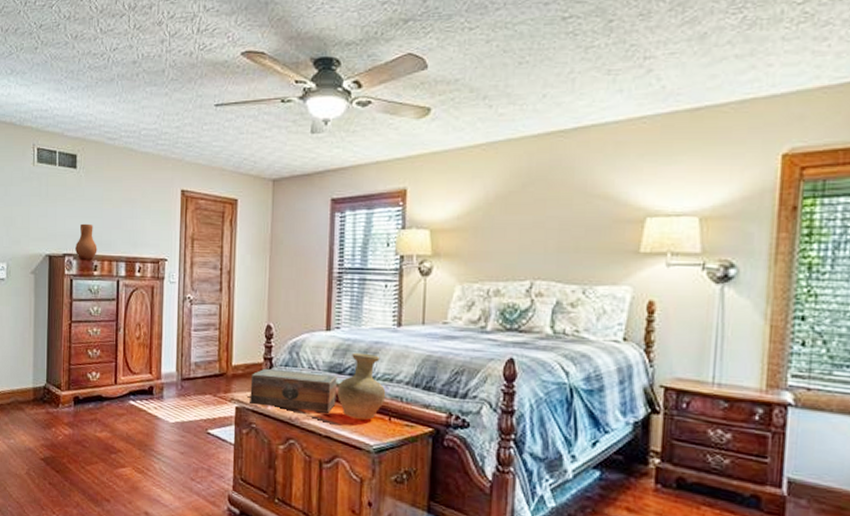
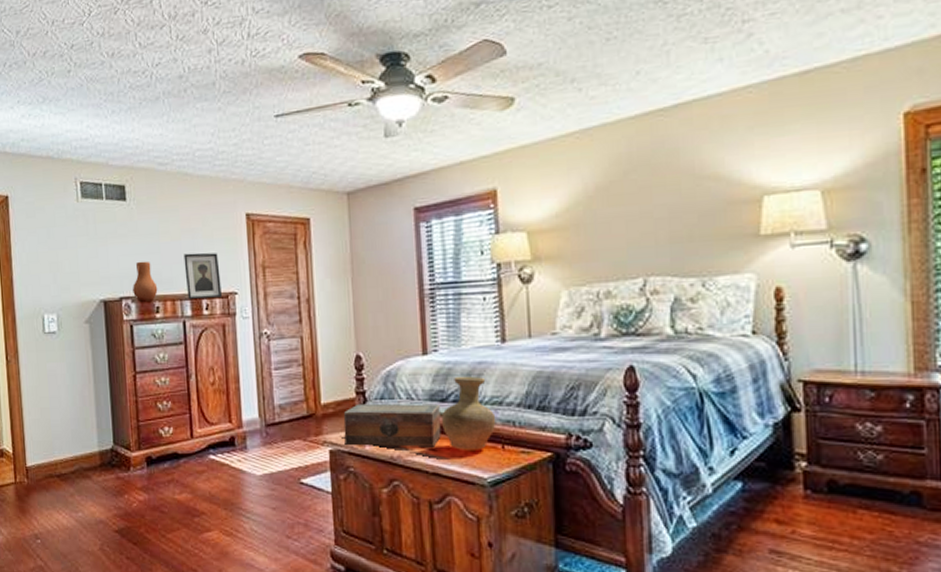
picture frame: none [122,220,154,263] -> present [183,252,222,300]

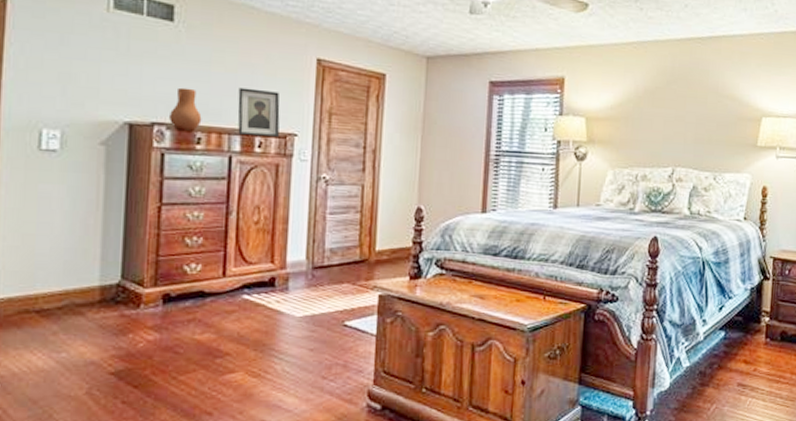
decorative box: present [343,403,441,447] -> none [394,252,492,296]
vase: present [442,376,496,452] -> none [492,234,541,301]

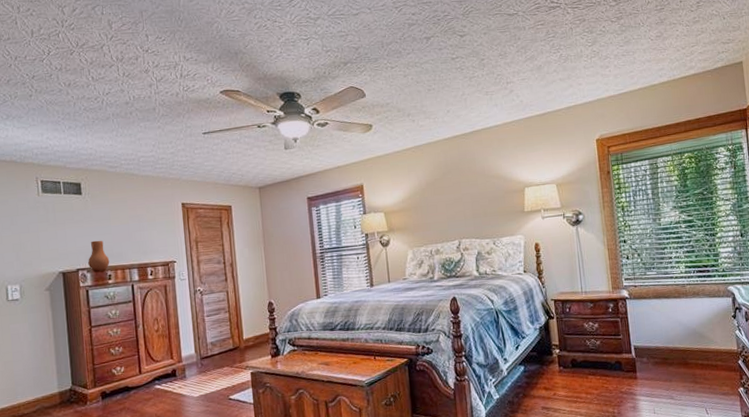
picture frame: present [237,87,280,138] -> none [131,232,163,269]

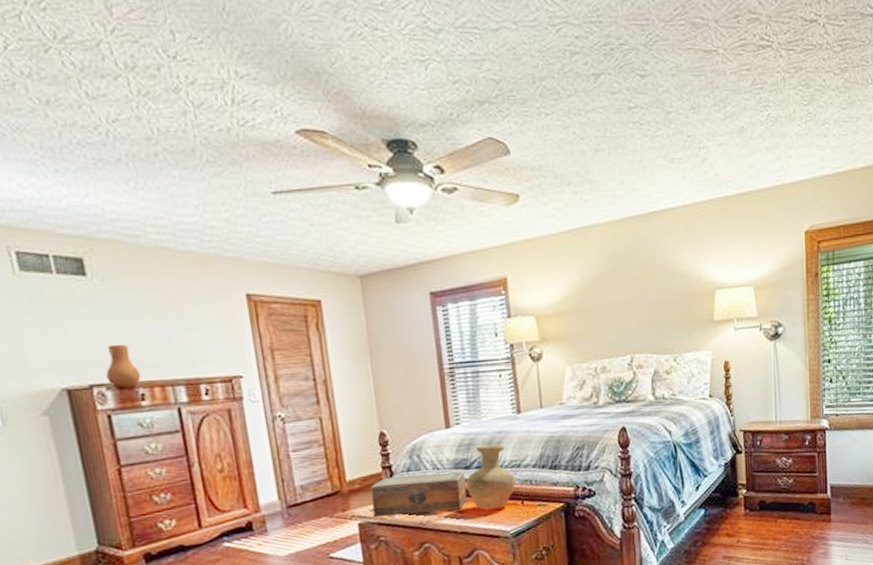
decorative box: none [260,332,332,368] -> present [370,471,467,518]
vase: none [332,311,370,364] -> present [466,444,516,510]

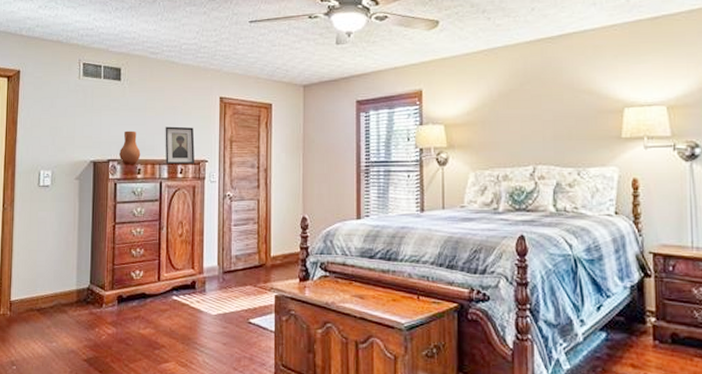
picture frame: none [171,334,224,386] -> present [165,126,195,165]
decorative box: present [370,471,467,518] -> none [287,257,369,296]
vase: present [466,444,516,510] -> none [370,238,414,301]

